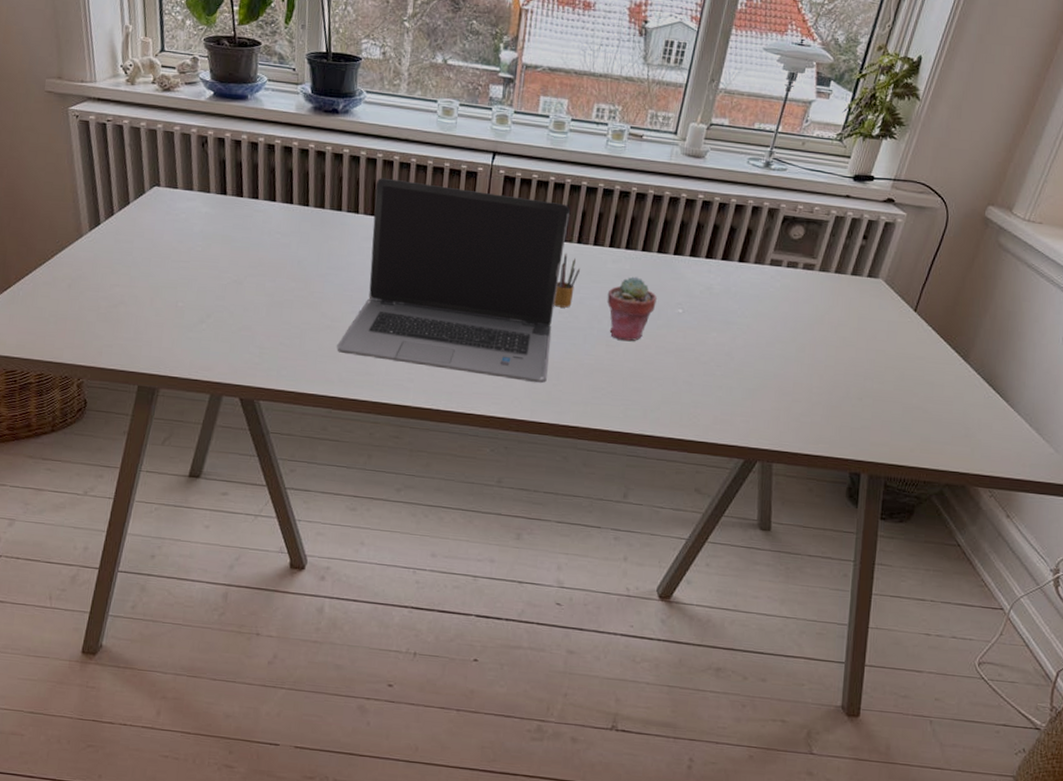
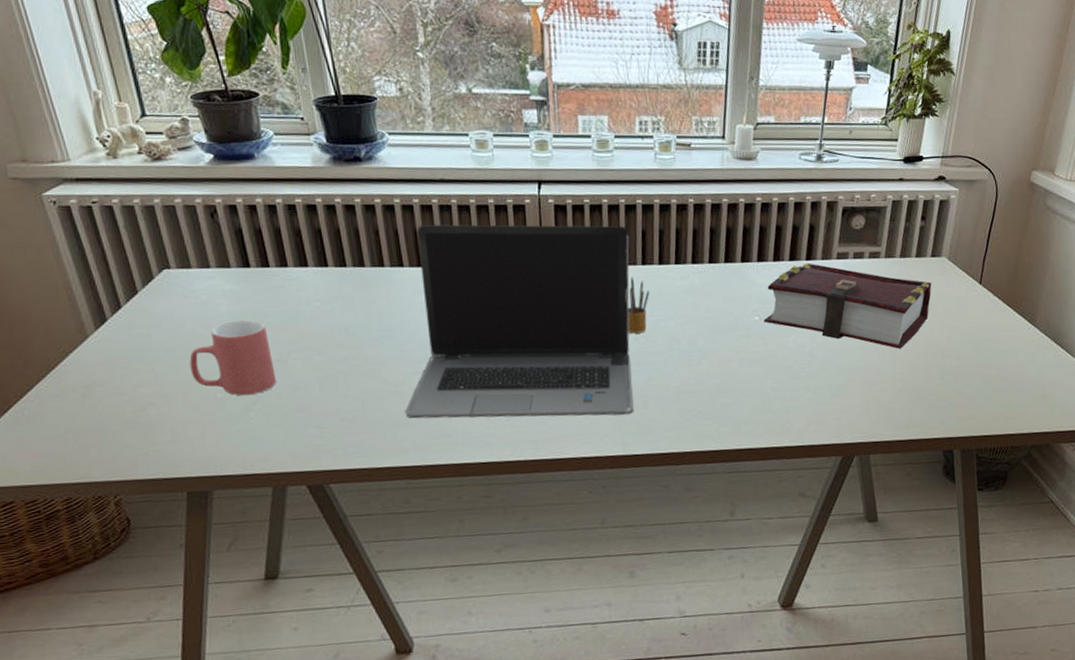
mug: none [160,240,231,309] -> present [189,320,277,395]
potted succulent: present [607,276,657,341] -> none [681,290,732,357]
book: none [686,264,864,363] -> present [763,263,932,349]

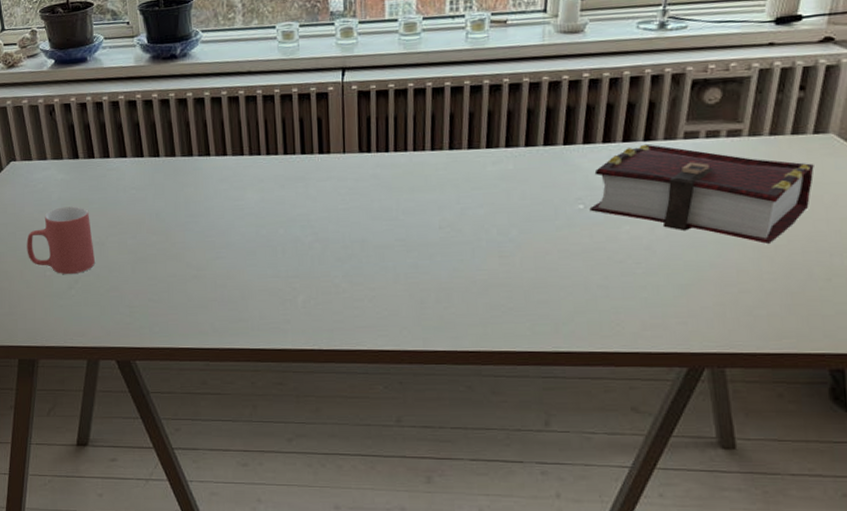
laptop computer: present [405,224,634,419] -> none [206,109,436,309]
pencil box: present [627,276,650,334] -> none [431,162,457,222]

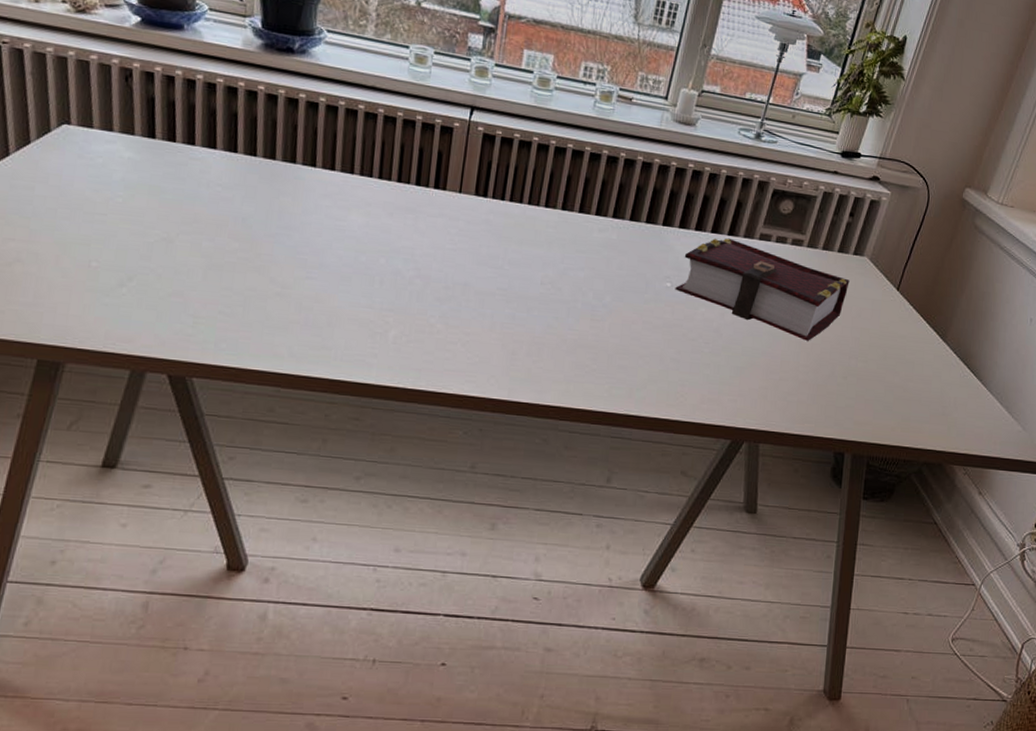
mug: present [26,206,96,274] -> none [68,190,159,270]

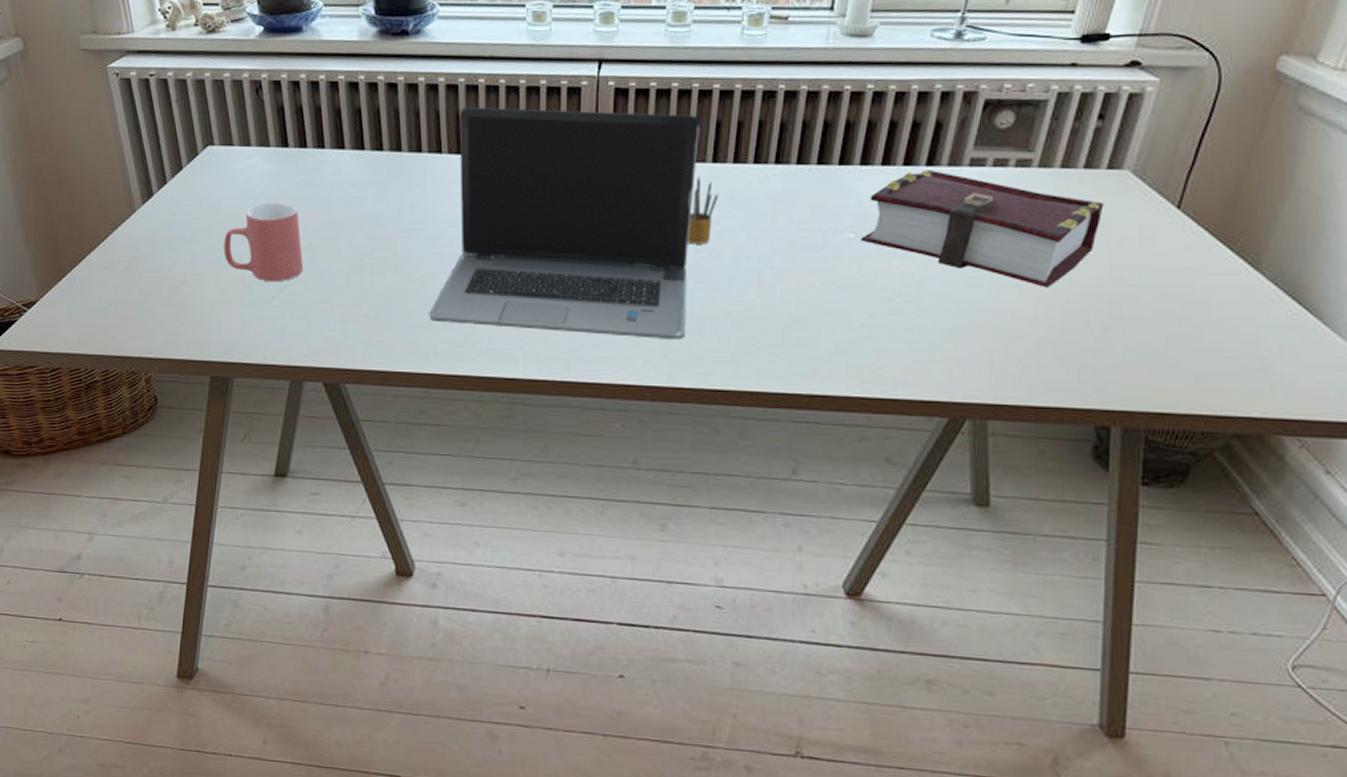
mug: none [68,190,159,270] -> present [224,203,304,281]
laptop computer: none [287,128,554,360] -> present [429,106,700,341]
pencil box: none [534,219,565,279] -> present [687,176,719,245]

